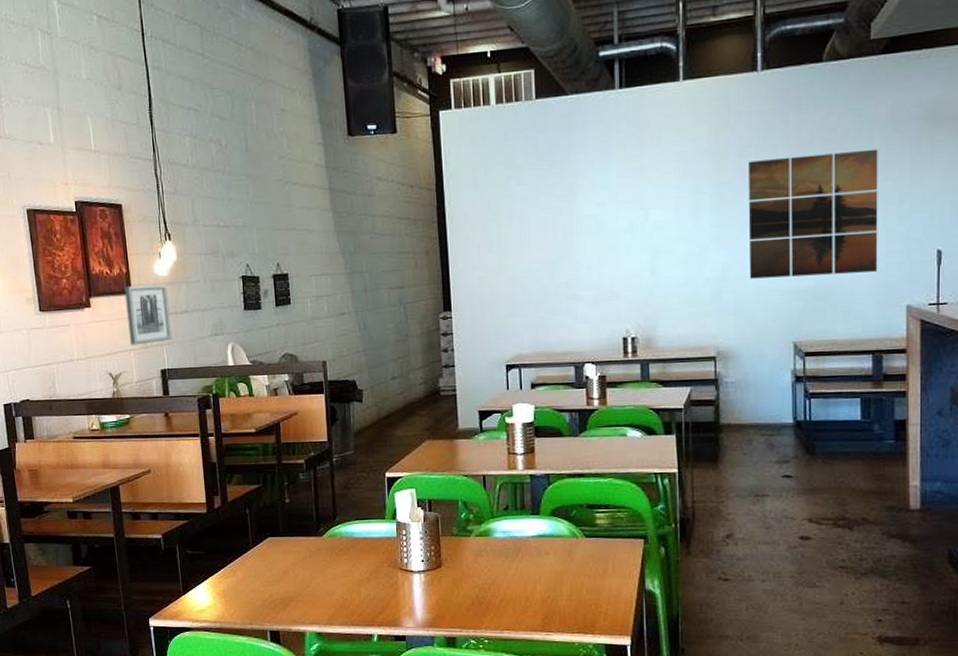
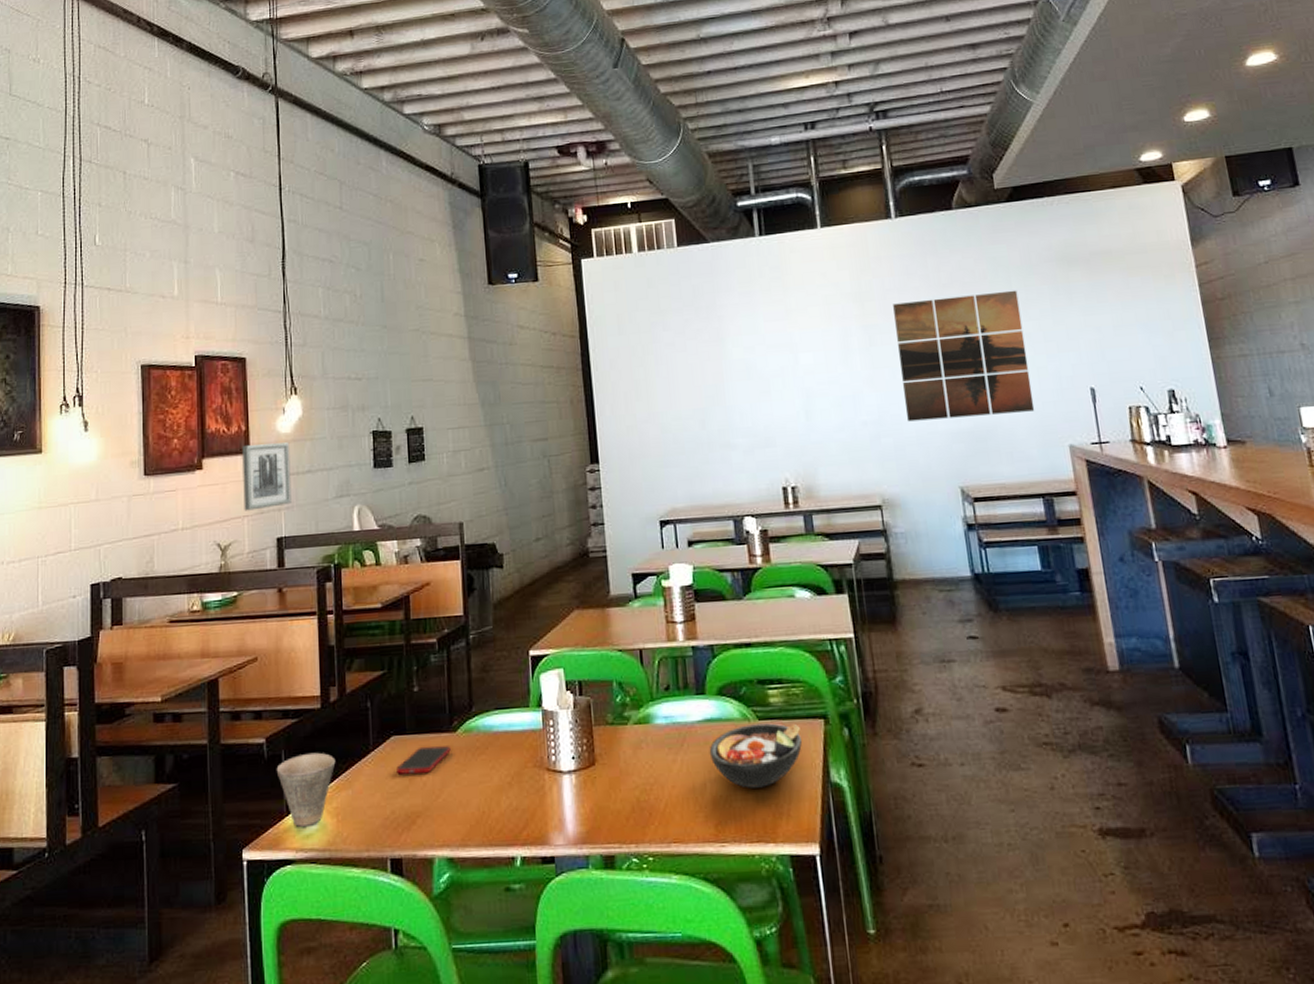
cup: none [172,547,222,604] -> present [276,752,336,827]
cell phone: none [273,546,318,568] -> present [396,746,451,774]
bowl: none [540,540,622,591] -> present [709,723,802,788]

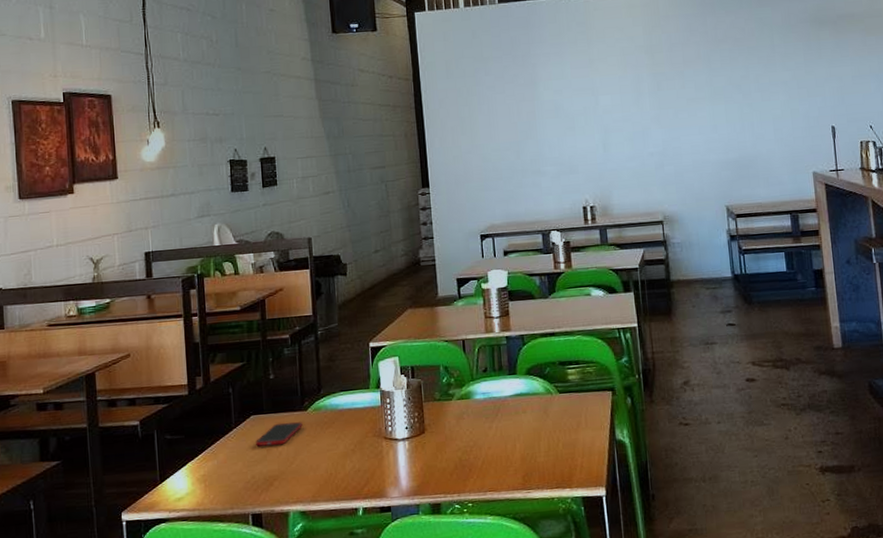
wall art: present [242,442,292,511] -> none [110,170,157,230]
cup: present [276,752,336,827] -> none [149,431,203,492]
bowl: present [709,723,802,788] -> none [519,395,594,447]
wall art: present [893,290,1035,422] -> none [678,45,788,153]

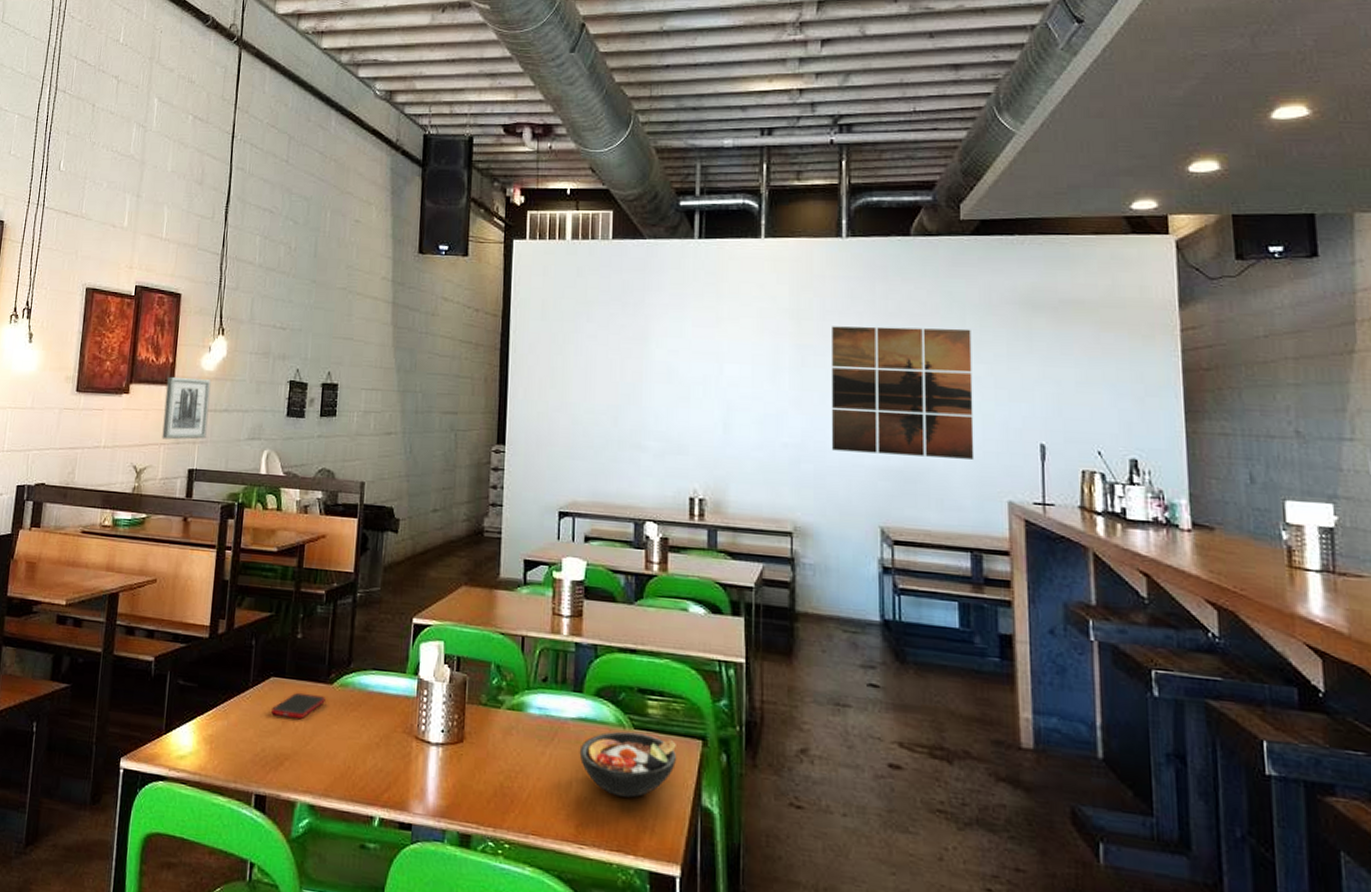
wall art: none [110,170,157,230] -> present [162,376,211,440]
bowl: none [519,395,594,447] -> present [579,731,676,798]
wall art: none [678,45,788,153] -> present [831,326,975,459]

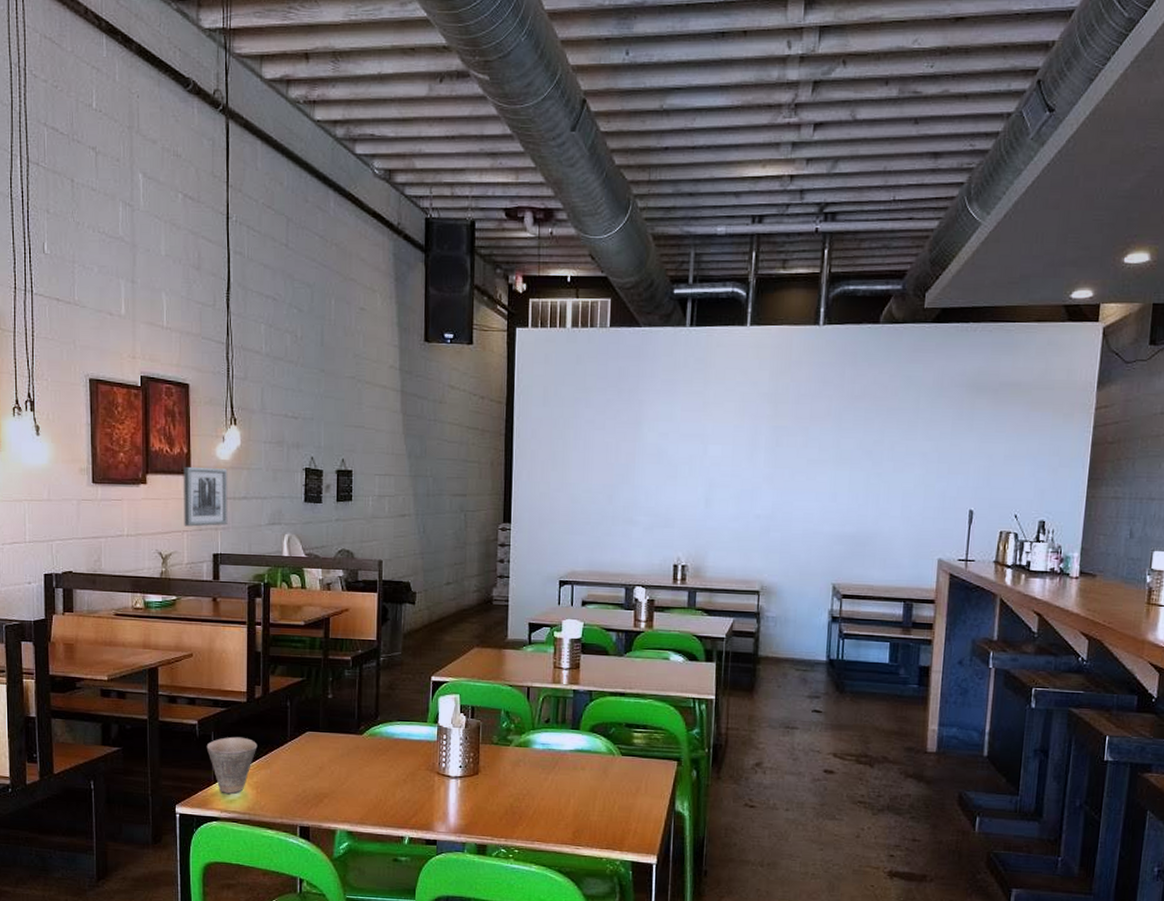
cup: none [160,678,216,748] -> present [206,736,258,794]
cell phone: present [271,692,325,719] -> none [309,743,357,765]
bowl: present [579,731,676,798] -> none [576,758,656,808]
wall art: present [831,326,975,459] -> none [796,408,923,525]

